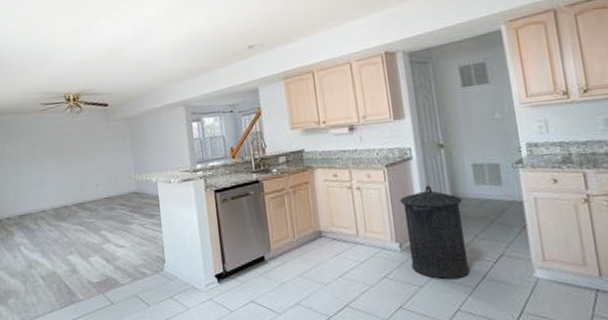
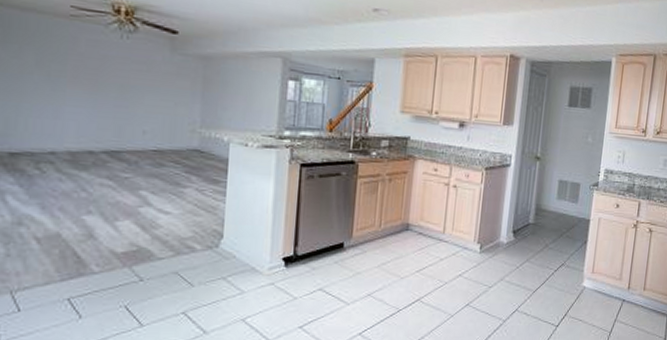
trash can: present [399,185,470,280] -> none [486,193,544,283]

